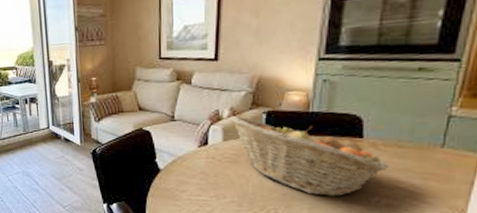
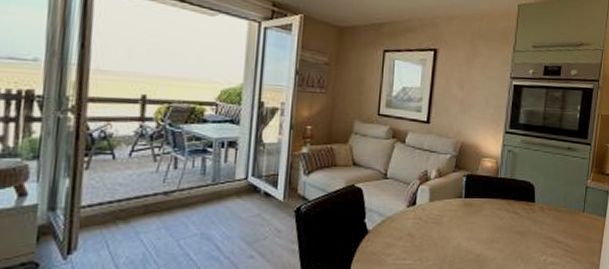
fruit basket: present [229,116,390,196] -> none [436,177,552,256]

